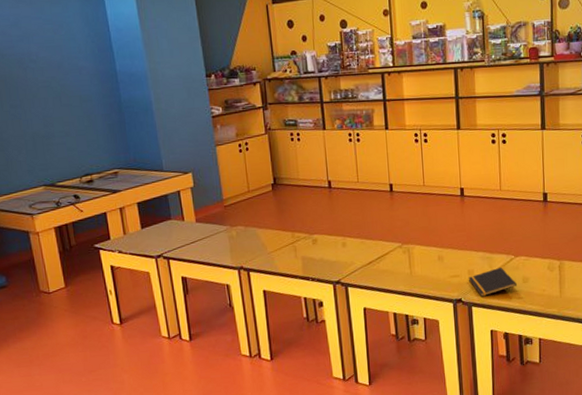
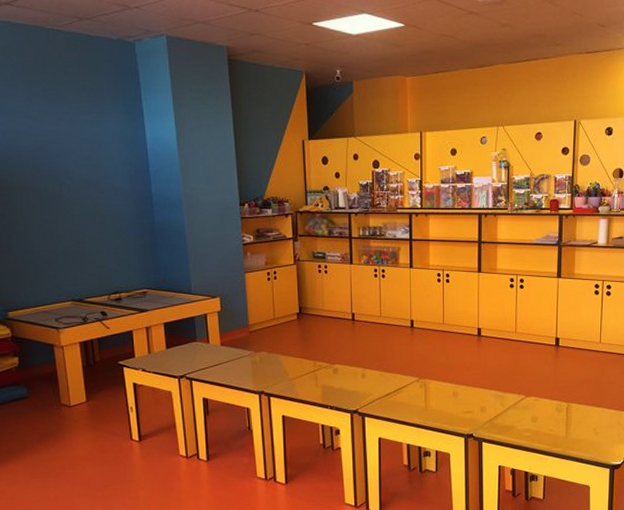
notepad: present [468,267,517,297] -> none [480,405,526,434]

